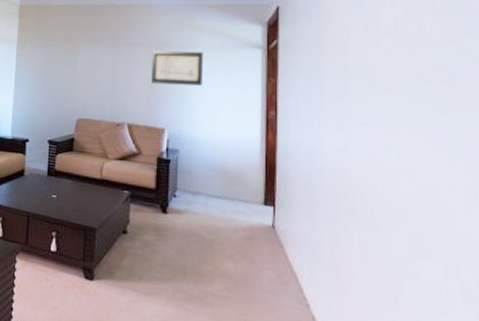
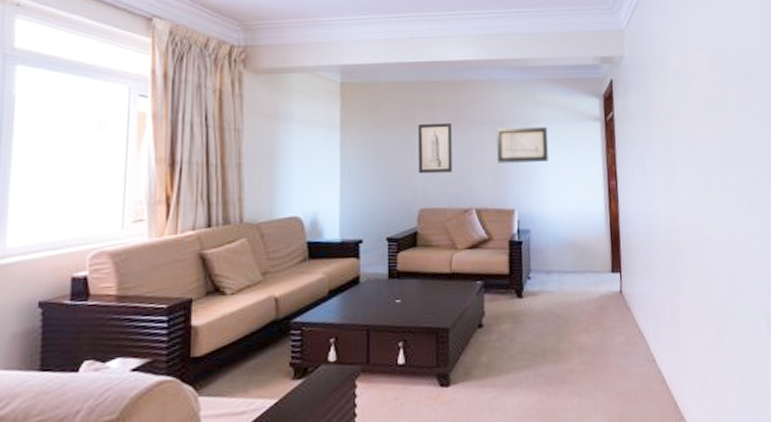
wall art: none [78,43,110,89] -> present [417,122,453,174]

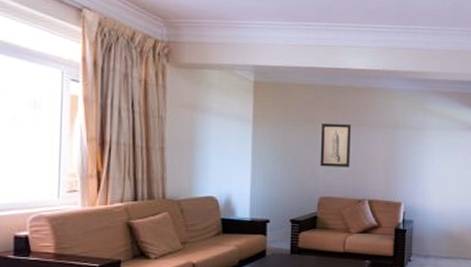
wall art: present [496,126,548,163] -> none [389,131,435,163]

